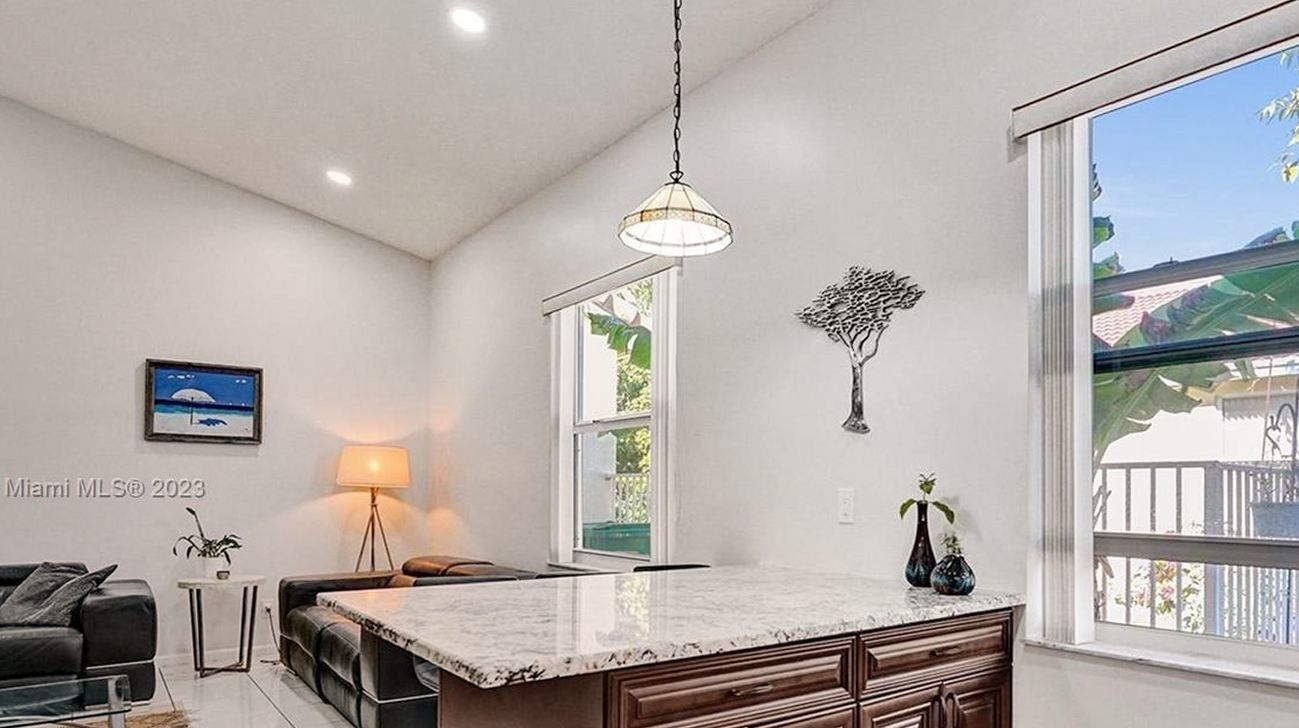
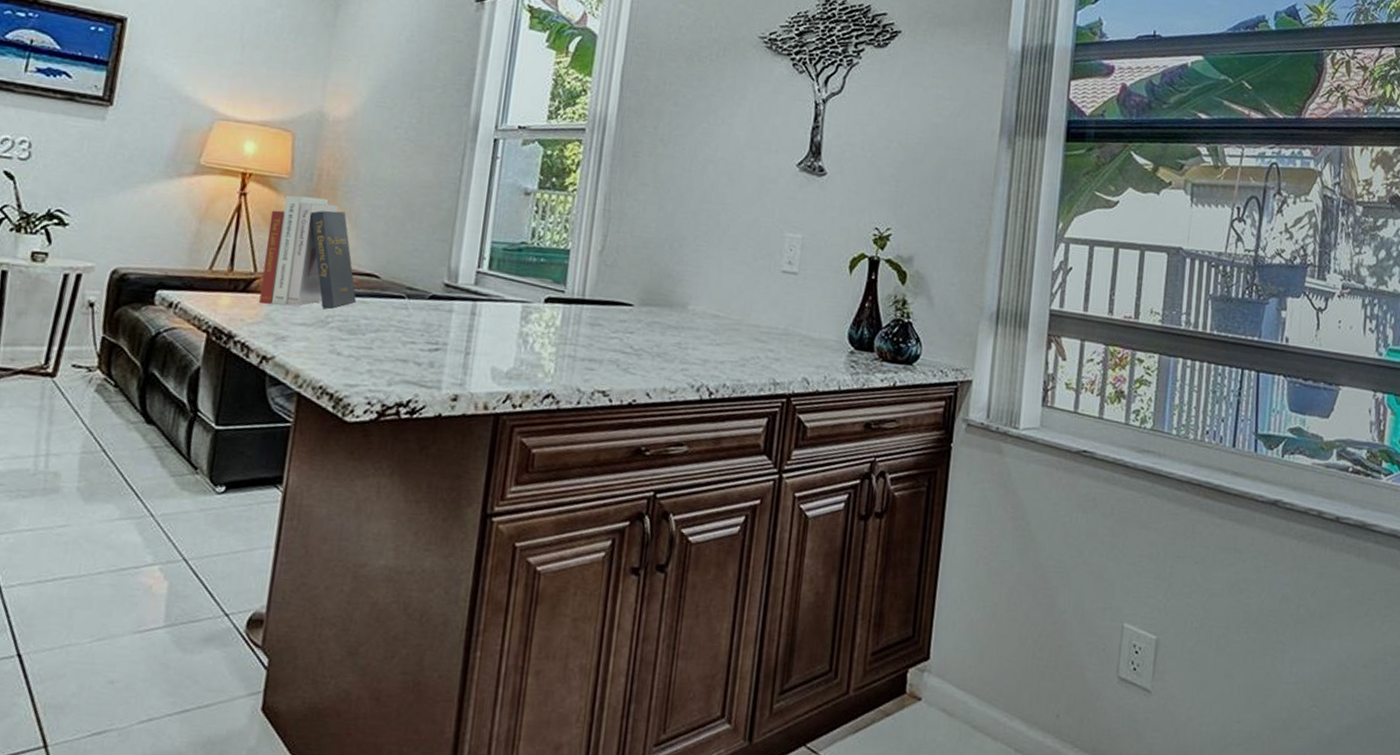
books: none [398,502,476,597] -> present [259,195,356,310]

